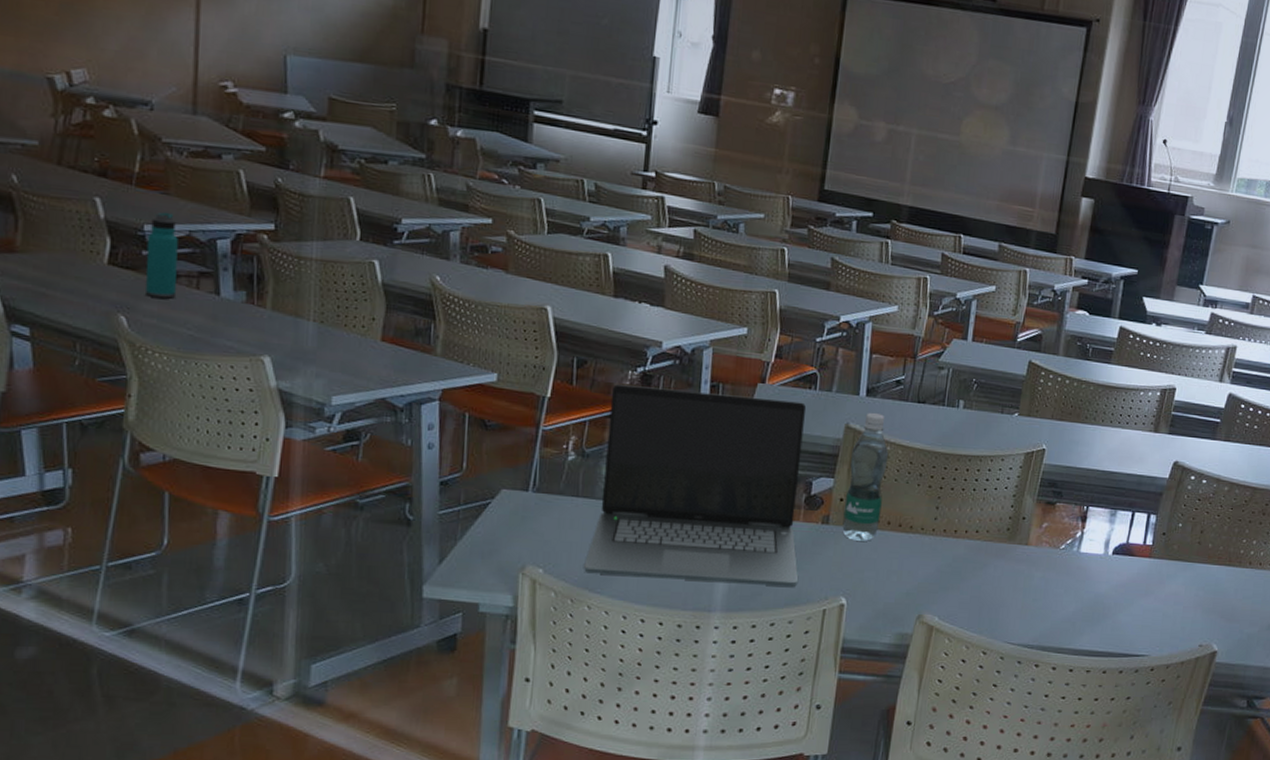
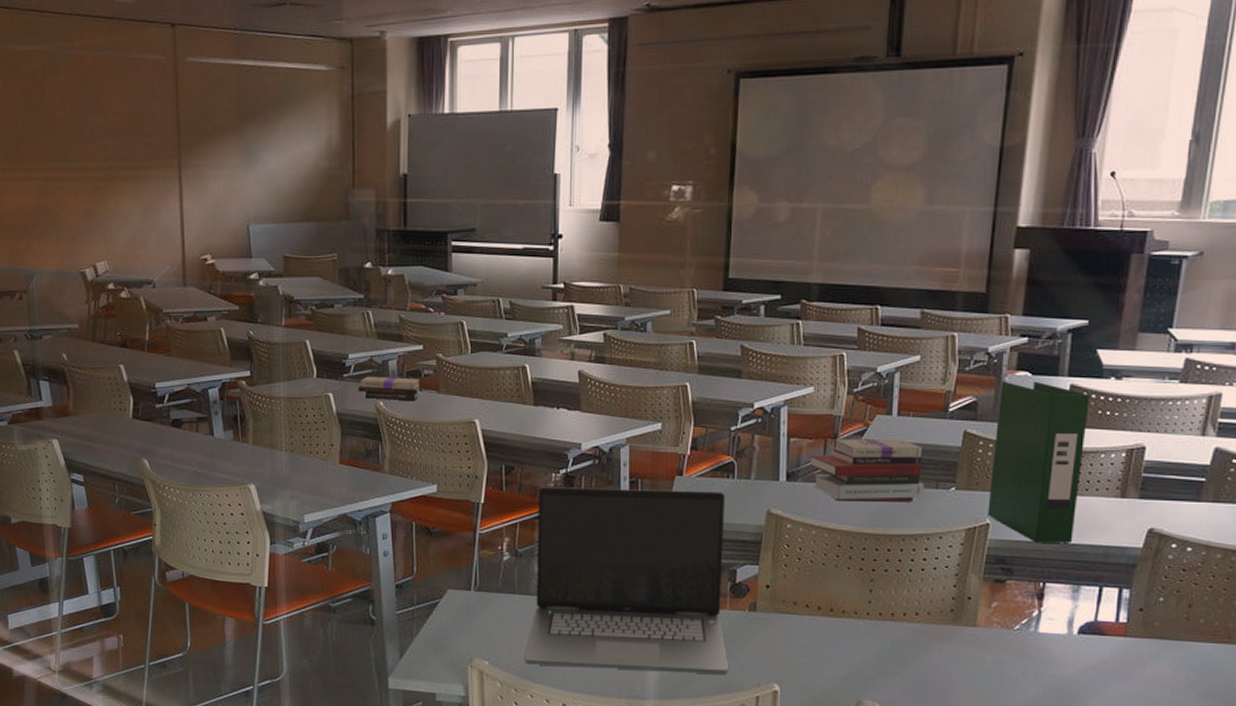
water bottle: present [145,211,178,299] -> none [158,370,183,442]
books: none [410,245,486,279] -> present [358,376,420,401]
bottle: present [842,412,889,541] -> none [770,497,815,627]
books: none [889,359,993,425] -> present [809,439,925,502]
binder: none [1044,317,1135,471] -> present [987,381,1090,543]

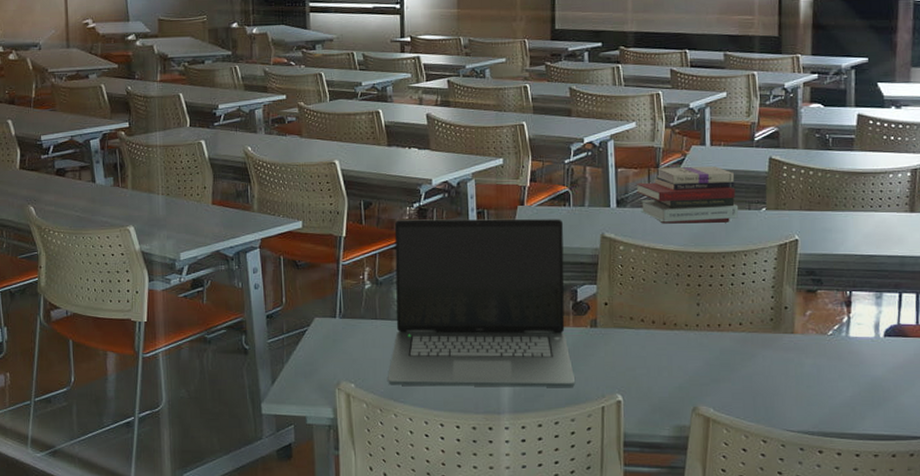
books: present [358,376,420,401] -> none [228,124,284,146]
binder: present [987,381,1090,543] -> none [795,112,876,255]

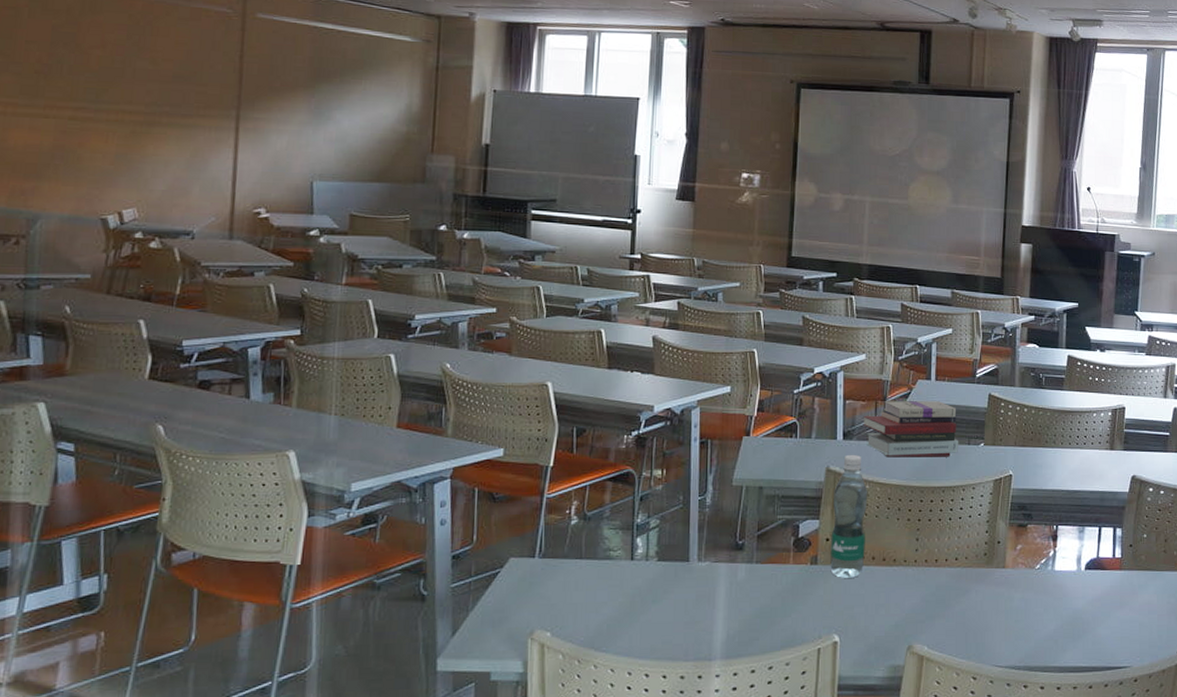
laptop: present [388,218,576,387] -> none [589,449,793,633]
bottle: none [609,221,645,341] -> present [830,454,868,578]

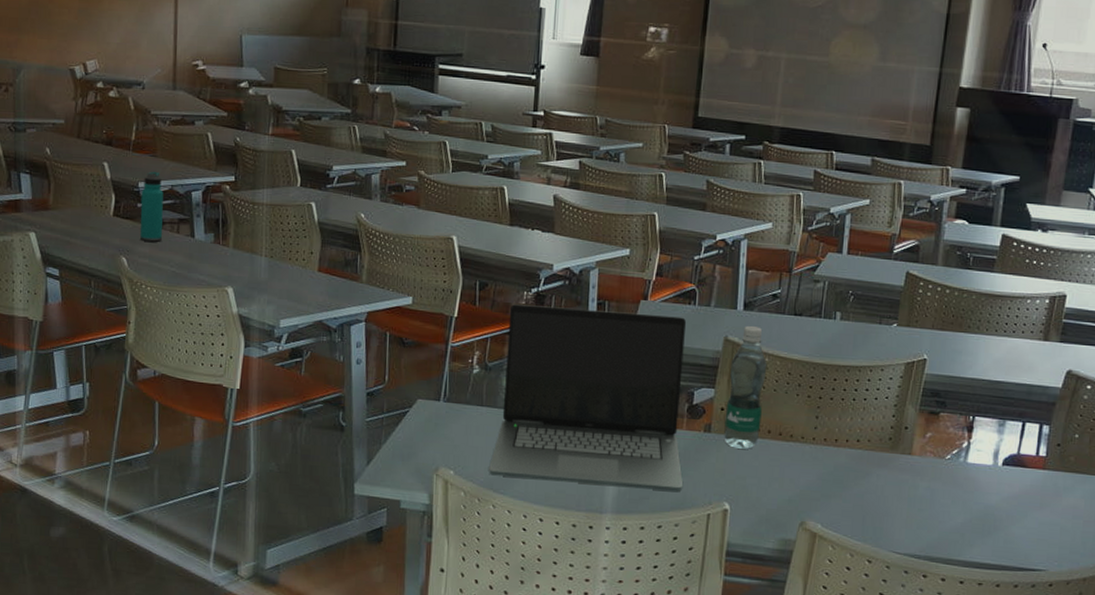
water bottle: none [182,327,213,406] -> present [140,171,163,242]
laptop: none [589,449,793,633] -> present [489,304,687,491]
books: present [863,401,959,458] -> none [765,273,870,336]

